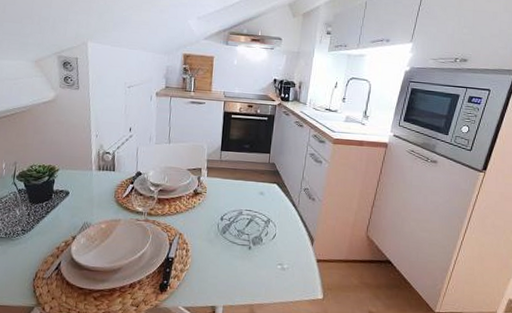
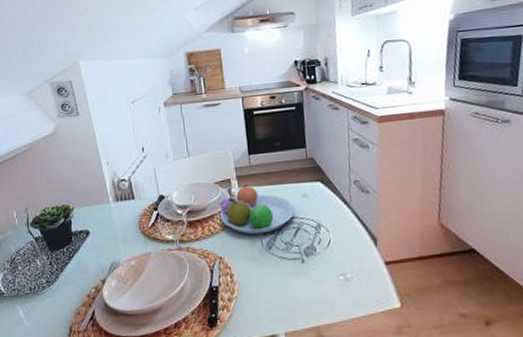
fruit bowl: none [187,175,252,220] -> present [218,184,295,235]

